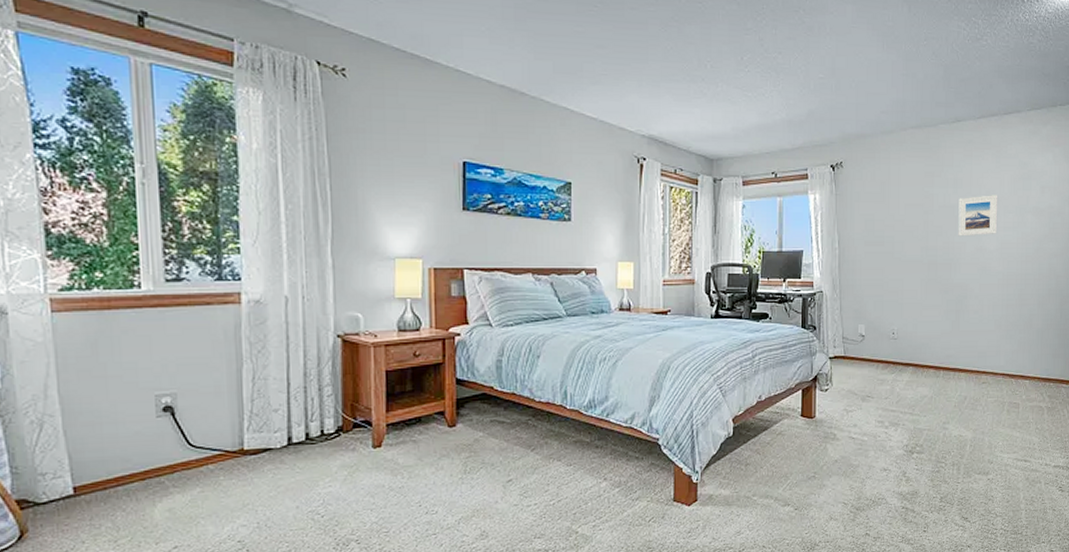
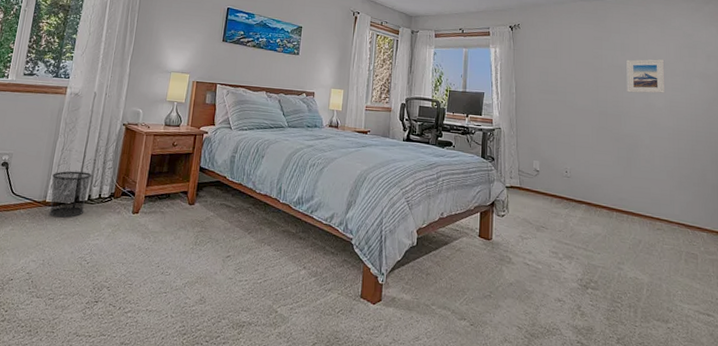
waste bin: none [246,404,306,468] -> present [49,171,92,218]

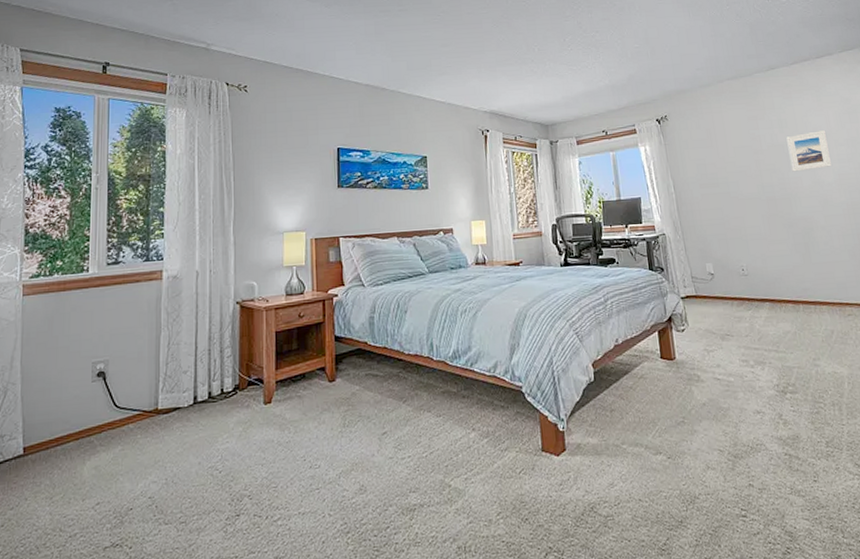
waste bin: present [49,171,92,218] -> none [161,366,209,426]

